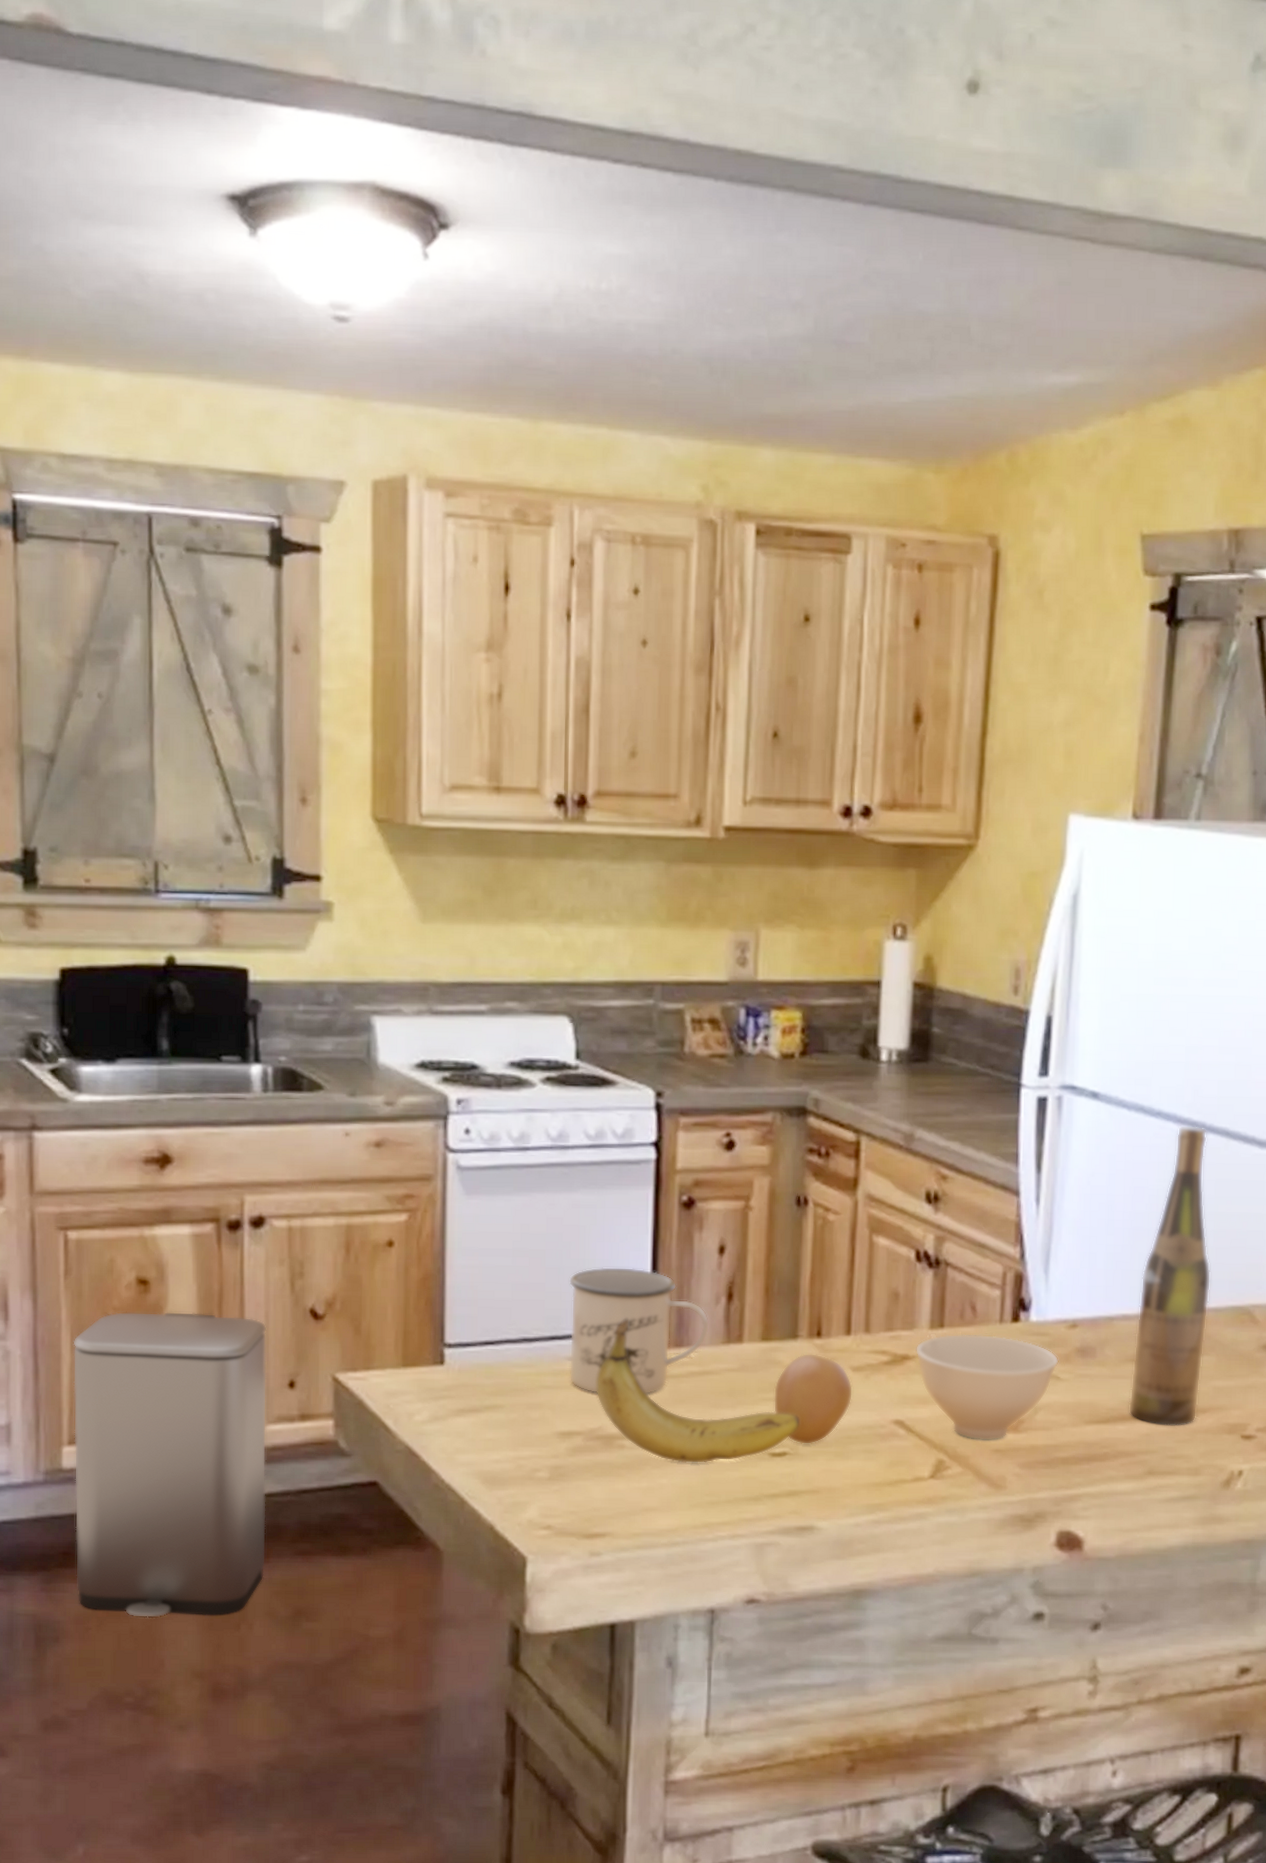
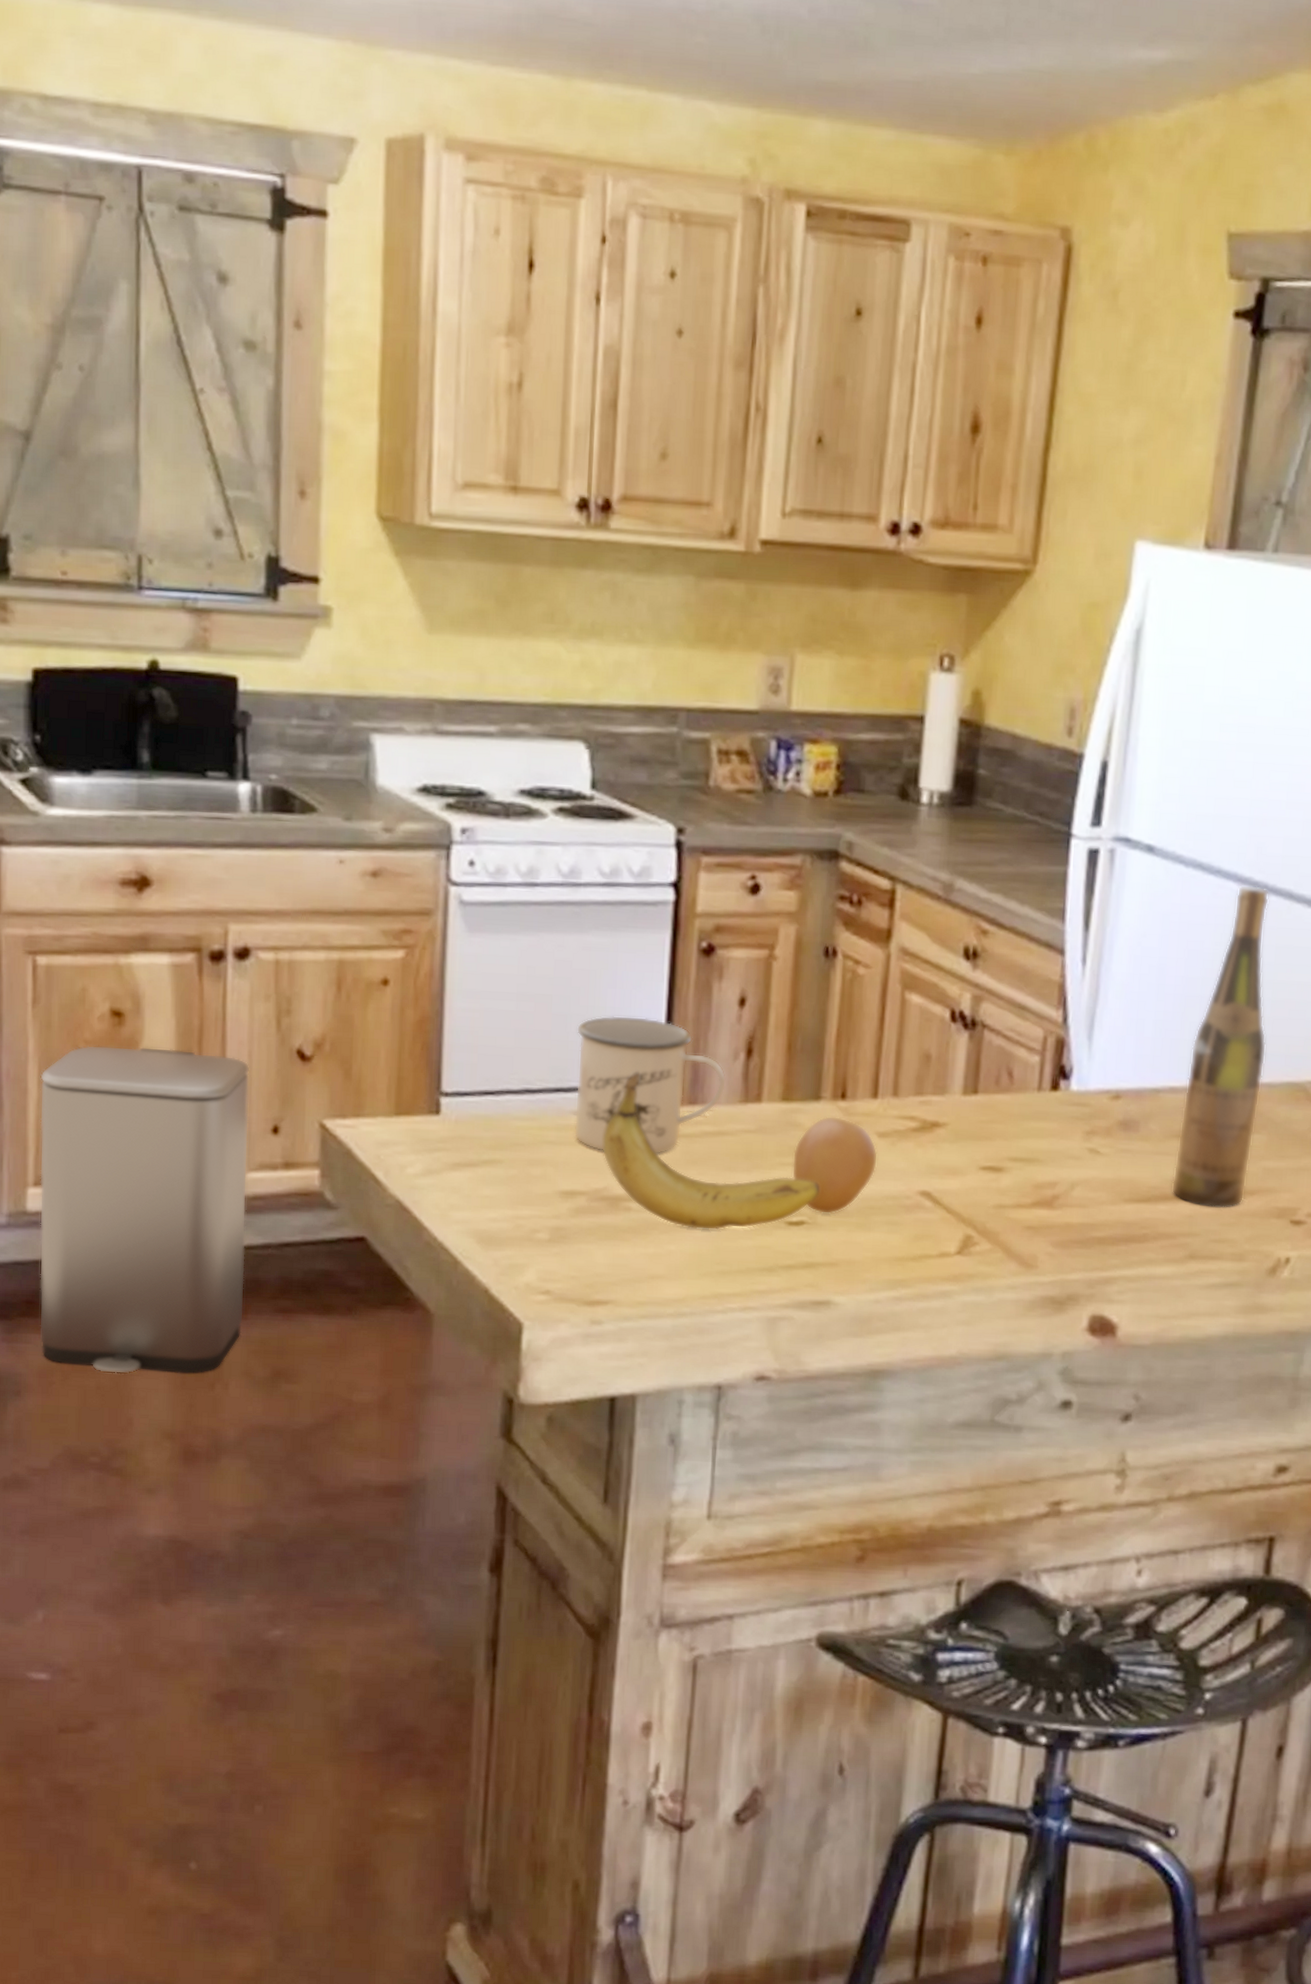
bowl: present [915,1334,1059,1440] -> none [945,1101,1100,1216]

